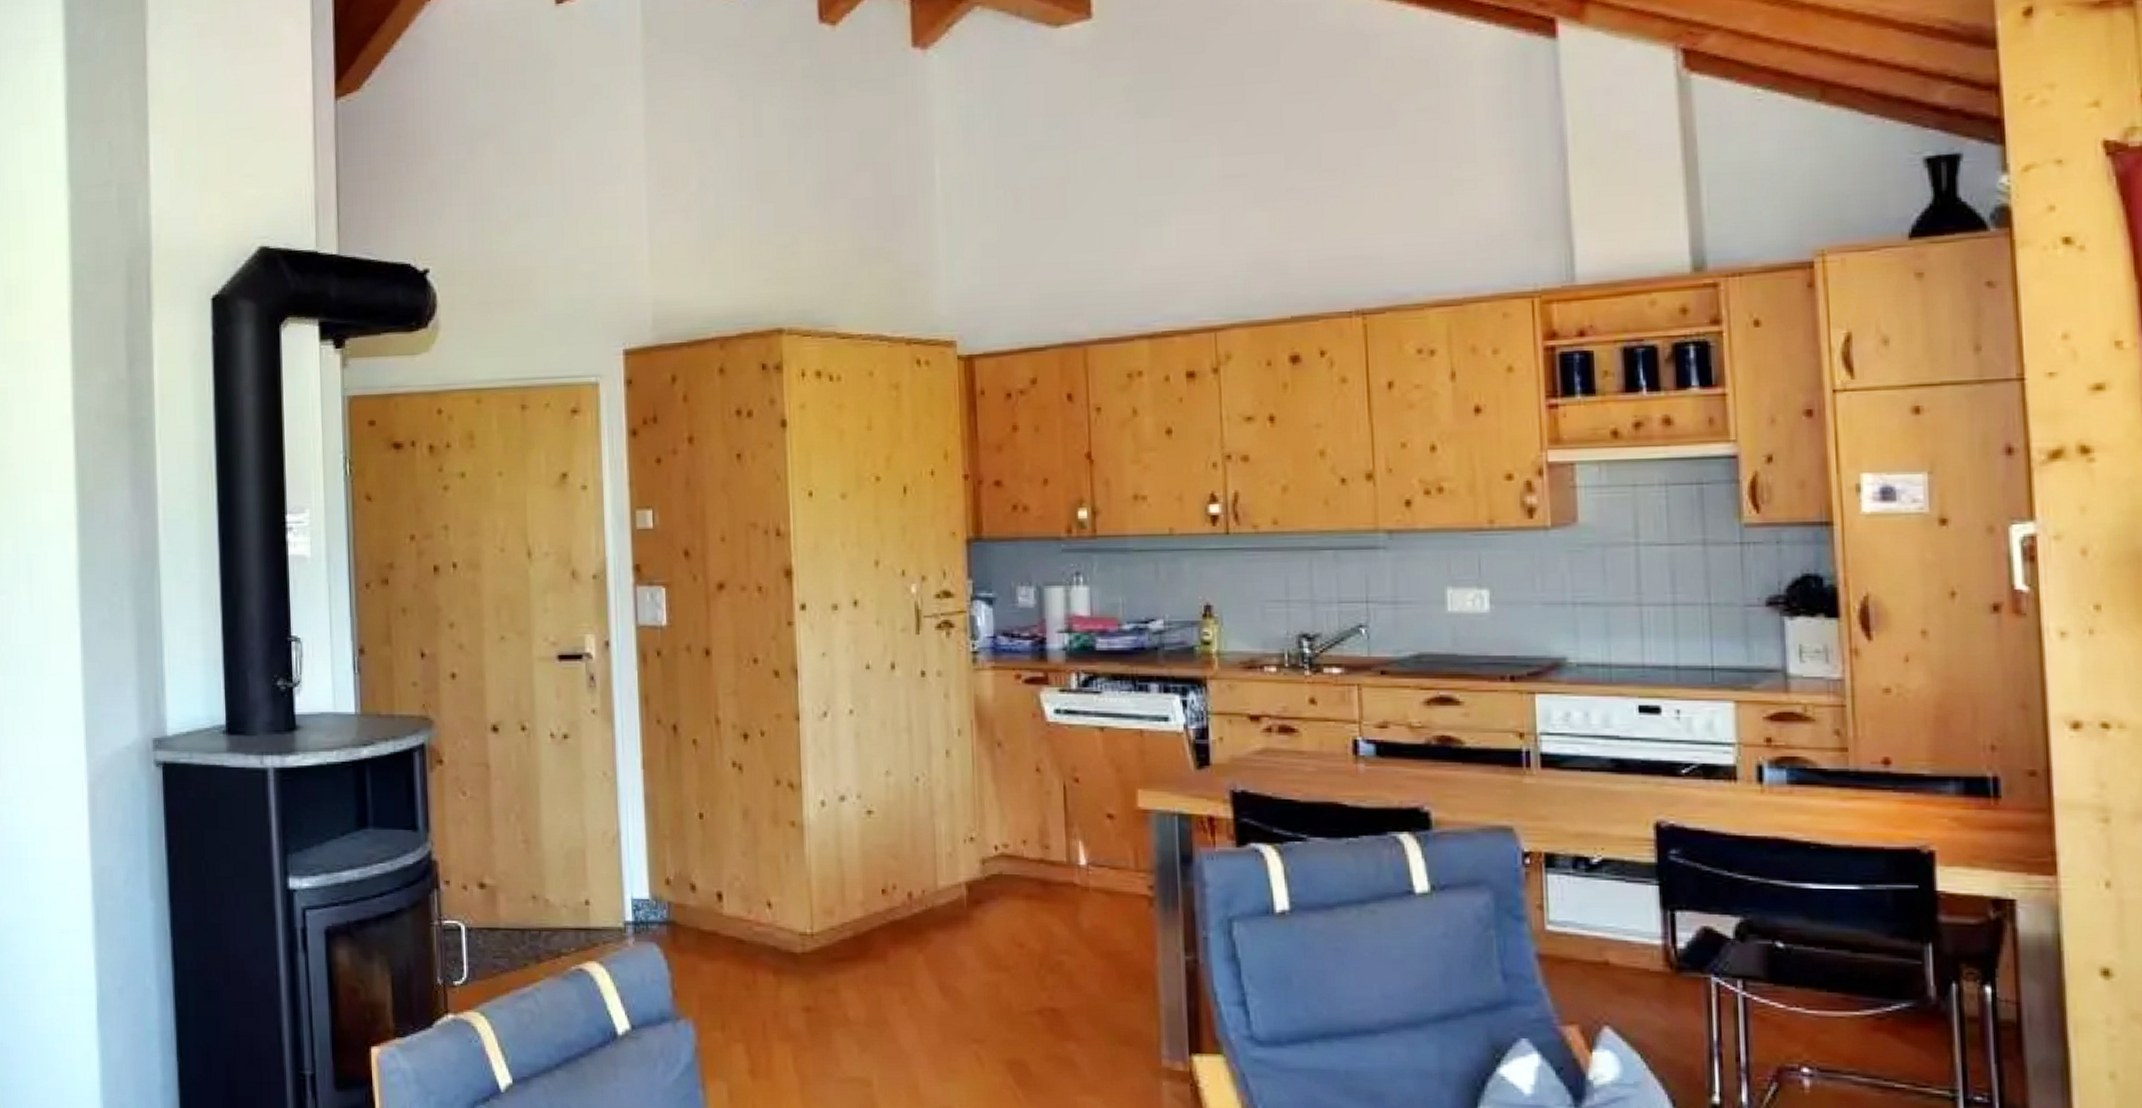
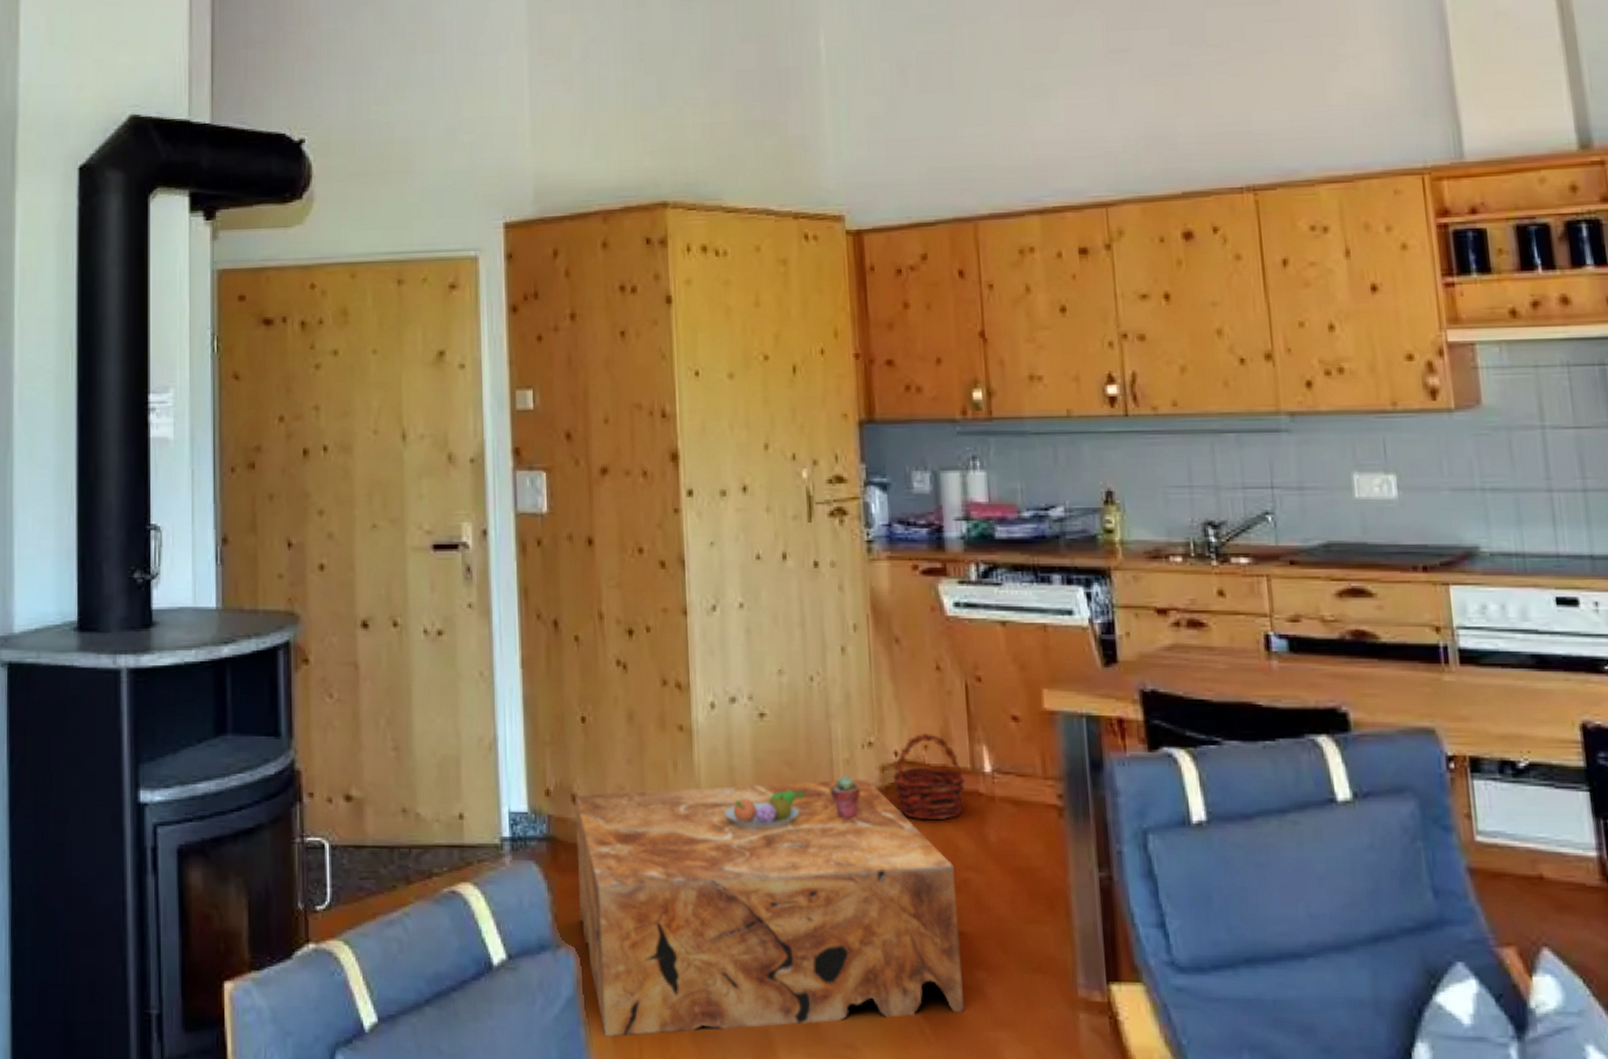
coffee table: none [693,871,1056,1098] -> present [575,779,965,1037]
fruit bowl: none [834,880,908,916] -> present [725,790,804,830]
potted succulent: none [932,868,961,907] -> present [829,776,860,819]
basket: none [992,828,1061,909] -> present [892,732,965,821]

